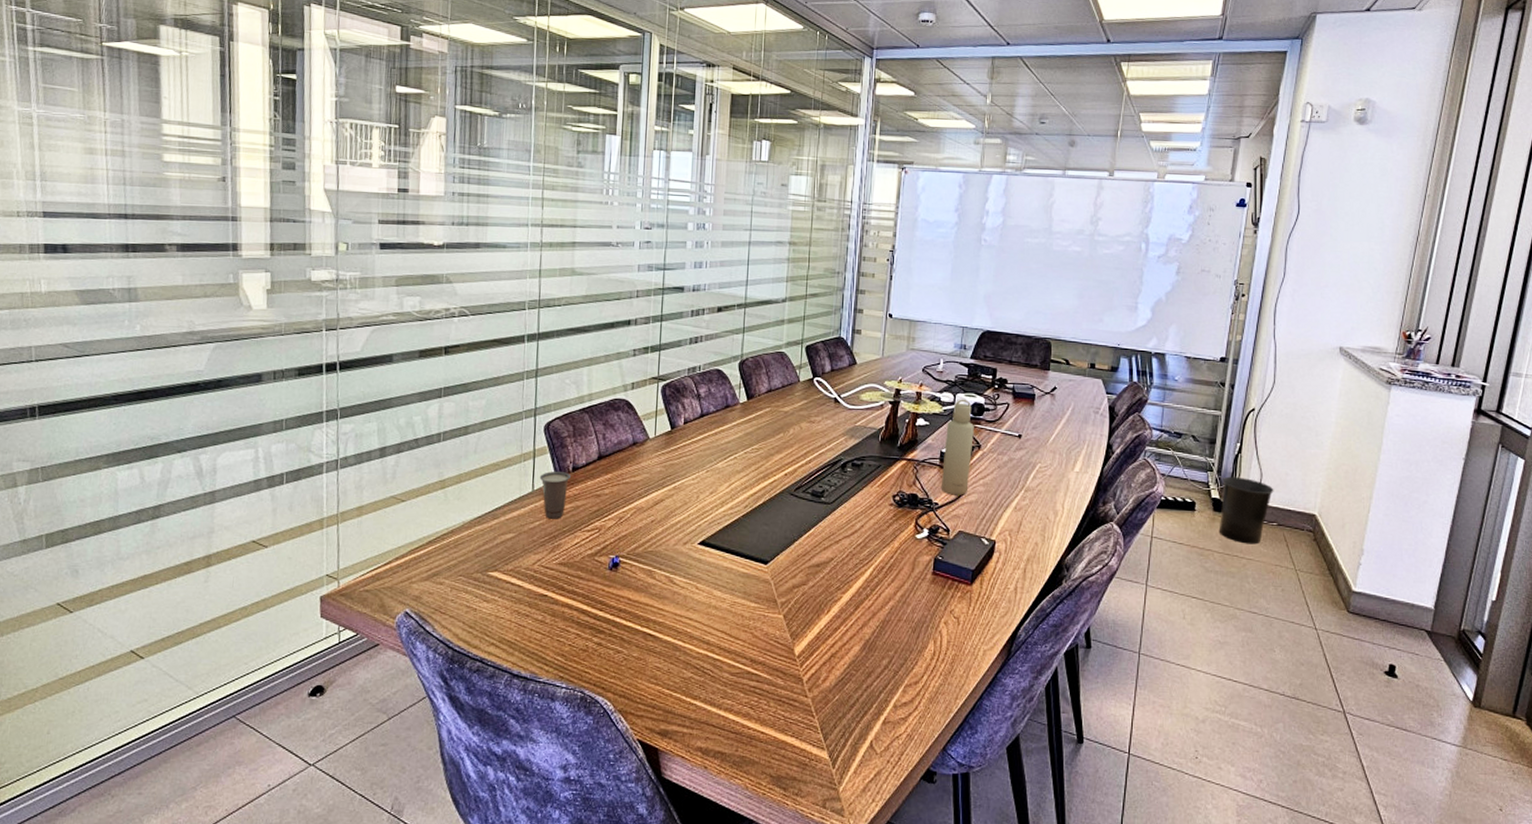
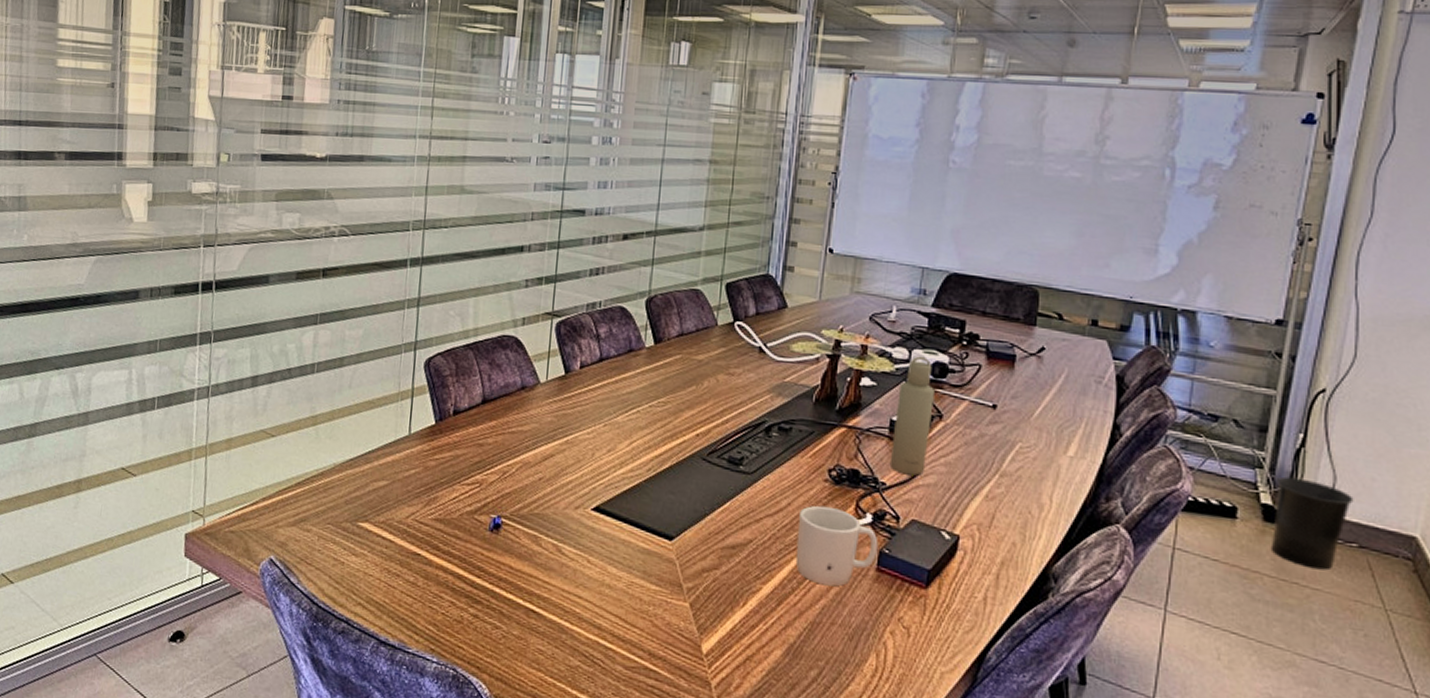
cup: present [539,471,571,519] -> none [417,413,451,469]
mug: none [868,525,934,590] -> present [795,505,879,587]

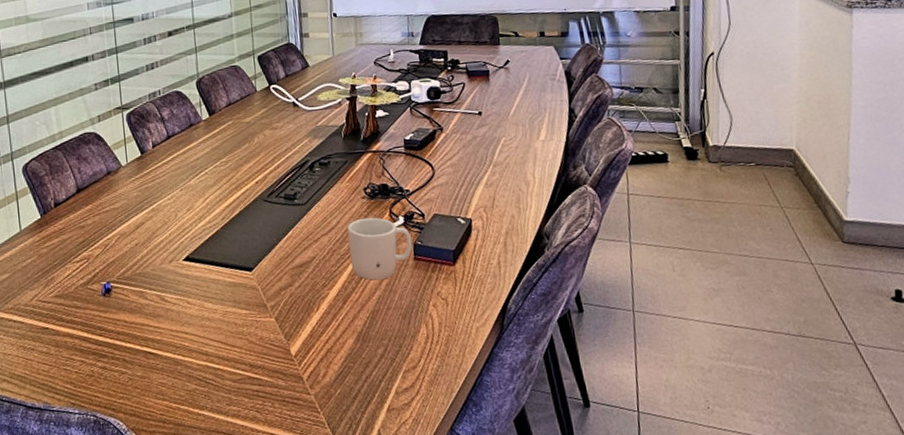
bottle: present [889,356,934,476] -> none [406,85,437,180]
waste bin: present [1270,476,1354,570] -> none [691,122,747,188]

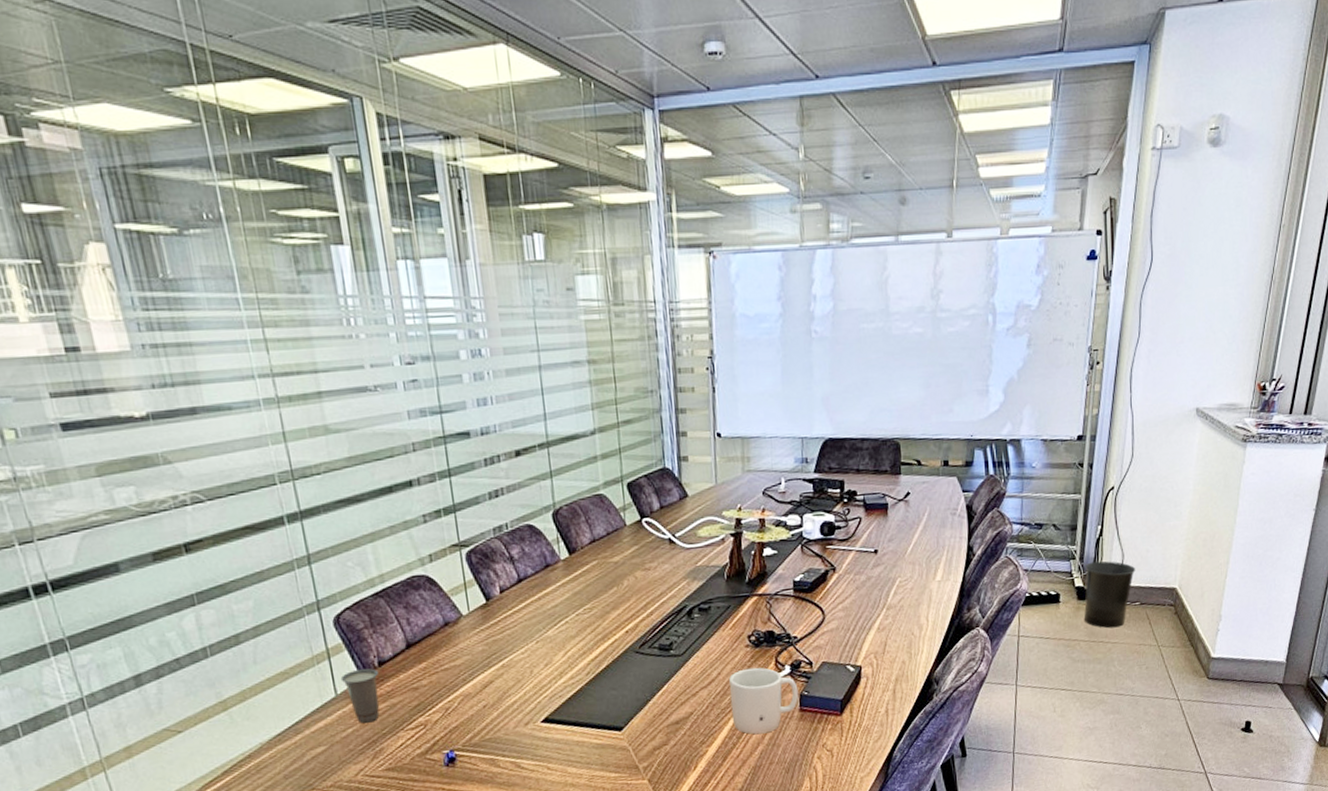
cup: none [24,208,54,255] -> present [340,668,380,723]
waste bin: none [691,122,747,188] -> present [1083,561,1136,628]

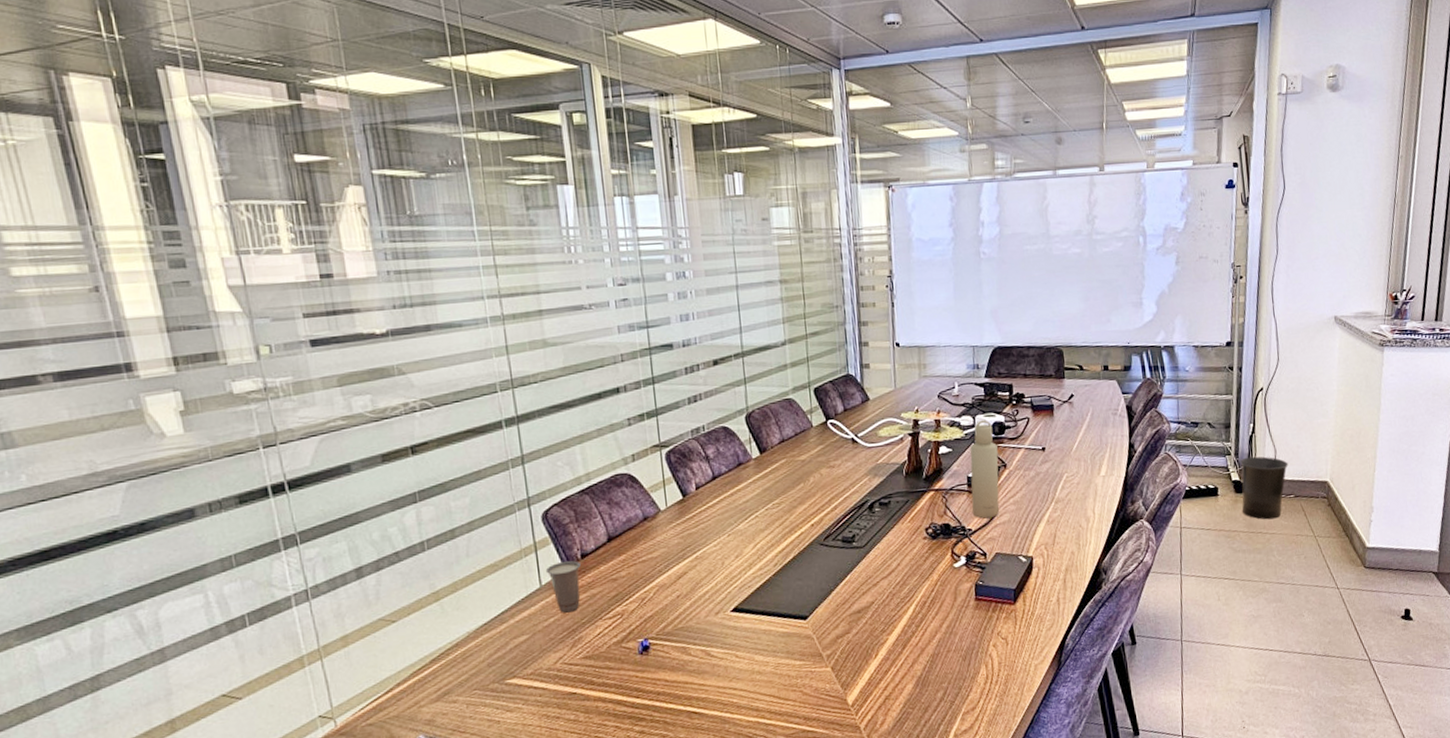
mug: present [728,667,799,735] -> none [907,558,974,623]
bottle: none [796,519,828,626] -> present [970,420,1000,519]

